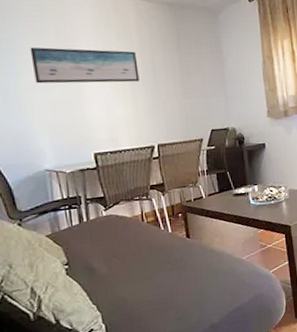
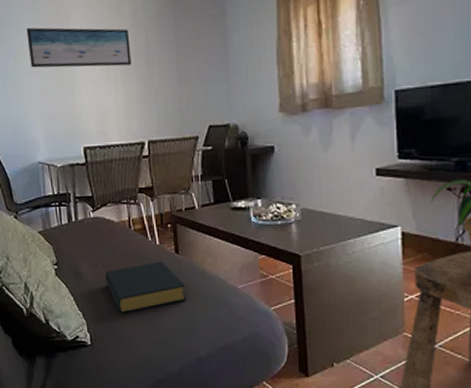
hardback book: none [119,246,199,299] -> present [104,261,187,313]

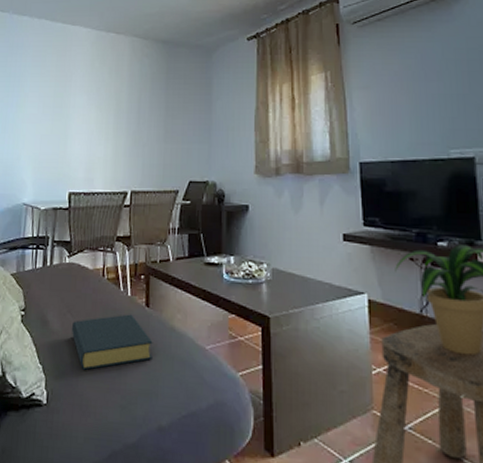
wall art: present [26,27,132,68] -> none [31,80,125,121]

